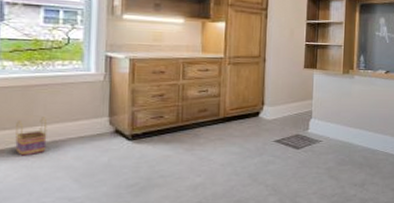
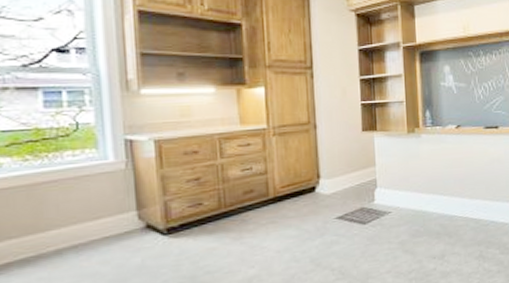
basket: present [15,117,48,156] -> none [24,218,65,268]

